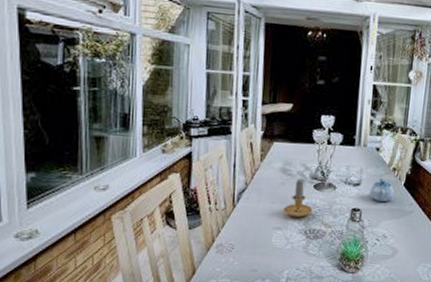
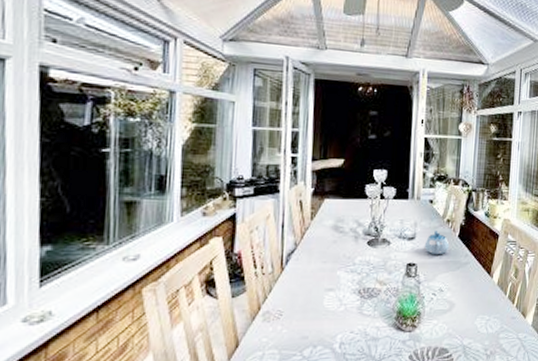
candle: present [284,178,313,218] -> none [336,235,367,277]

